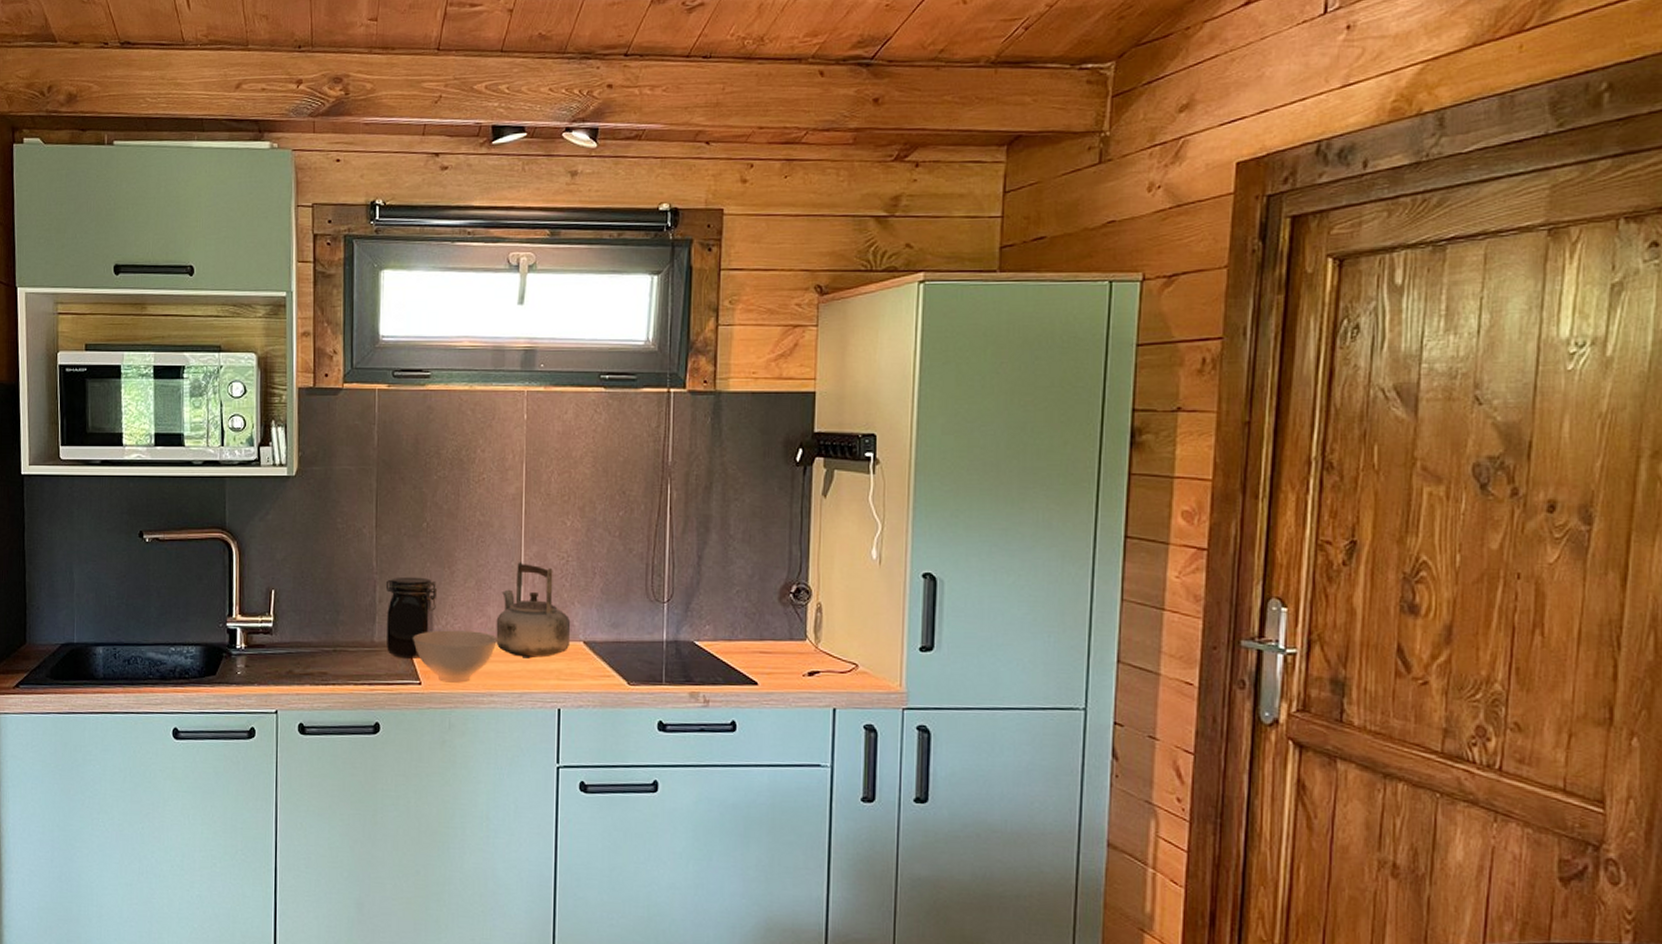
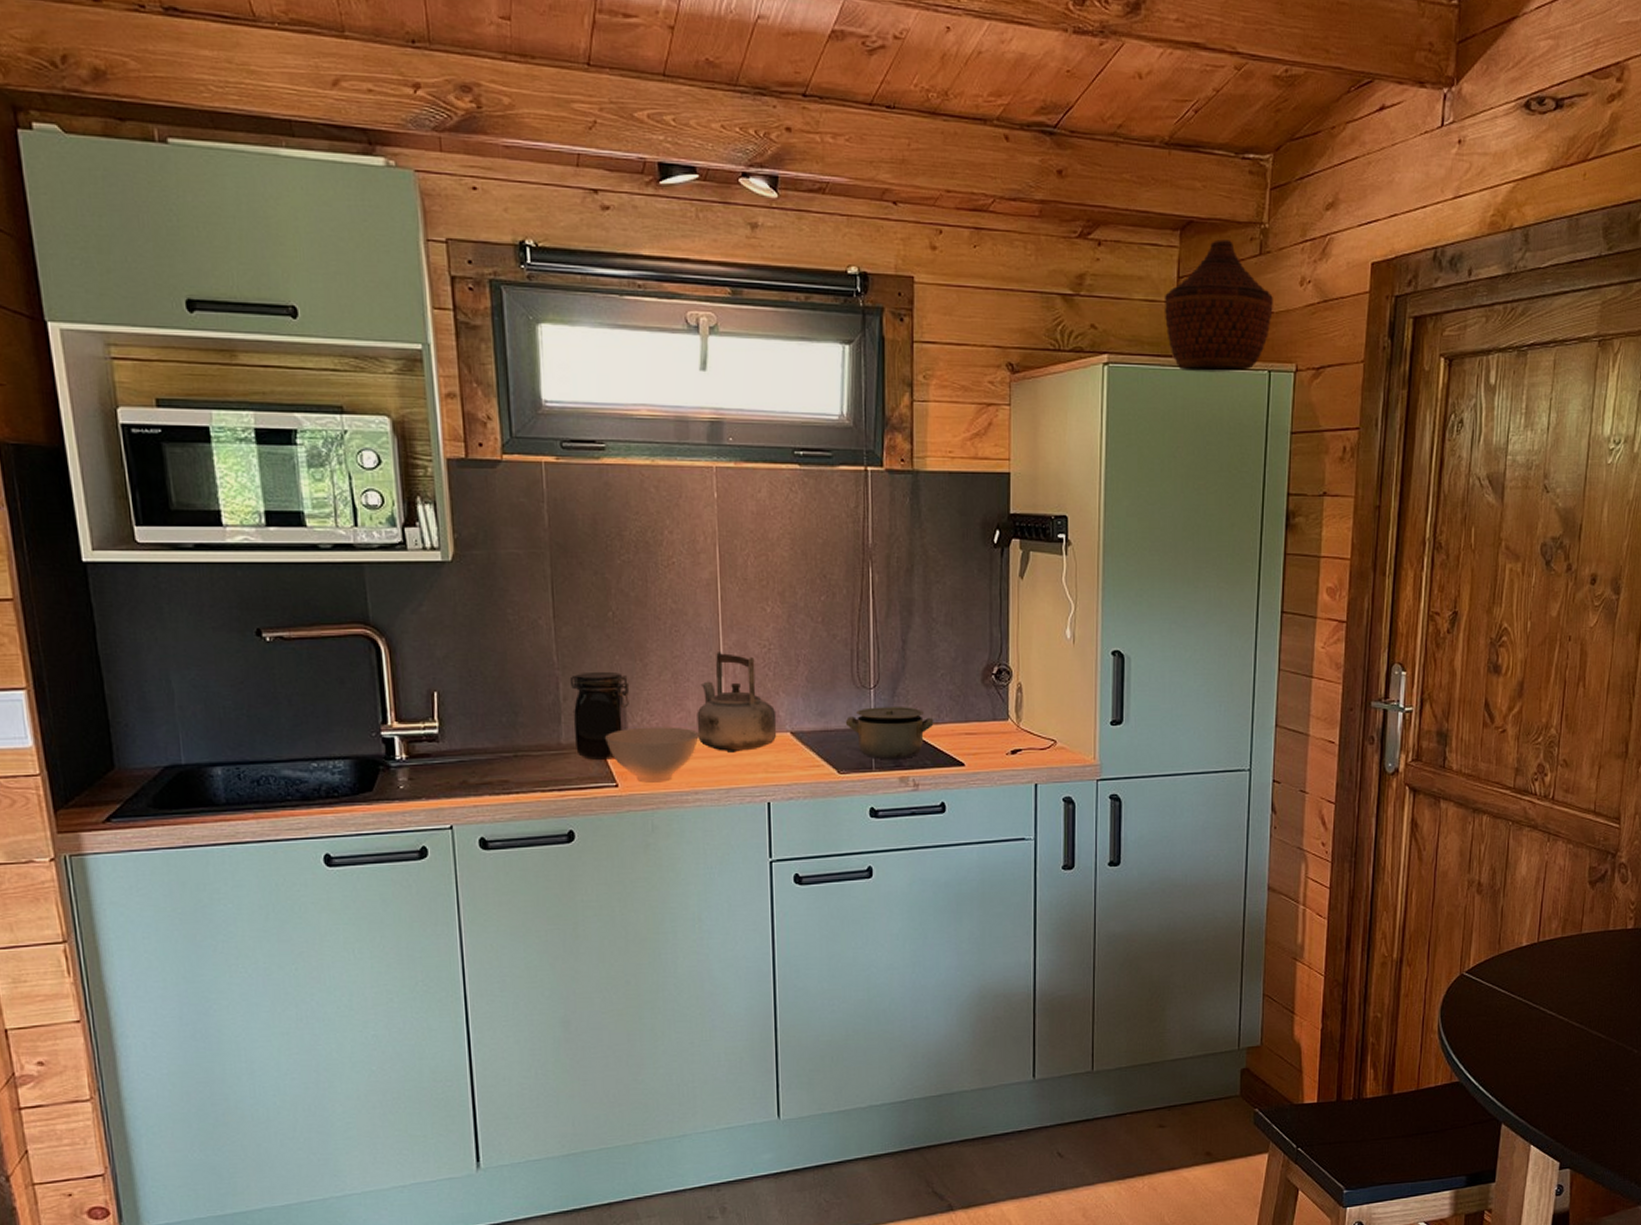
saucepan: none [637,621,728,674] -> present [845,707,934,759]
woven basket: none [987,151,1115,286] -> present [1164,239,1273,373]

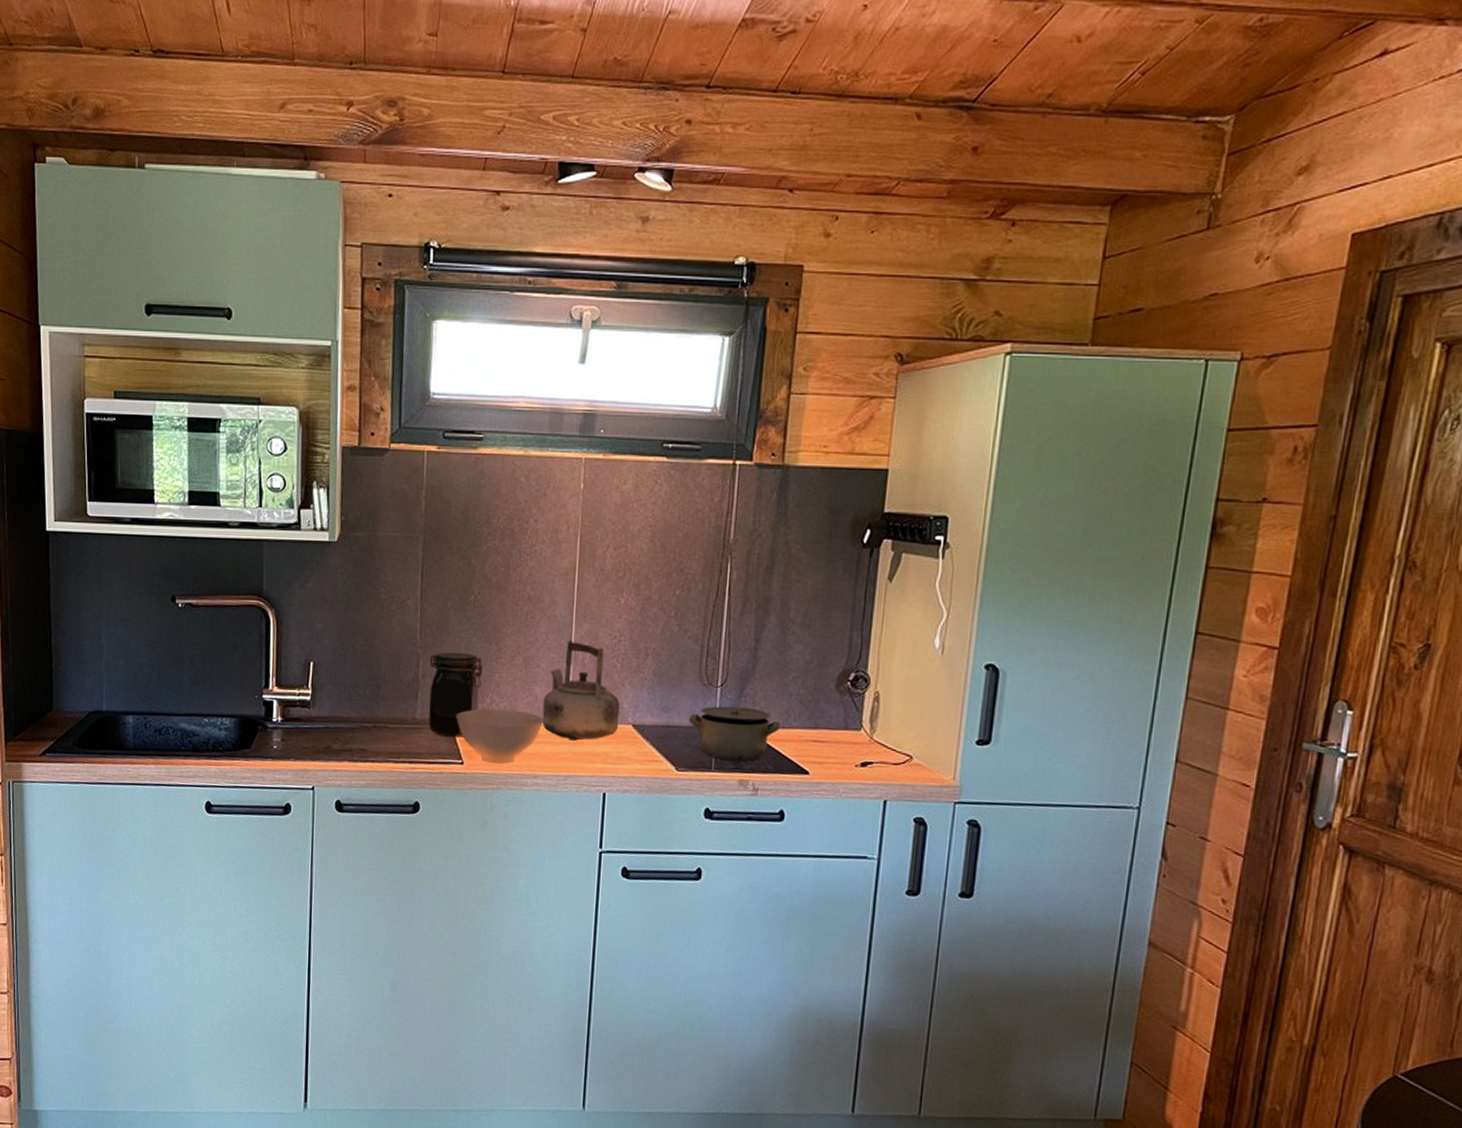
woven basket: present [1164,239,1273,373] -> none [1083,214,1220,362]

